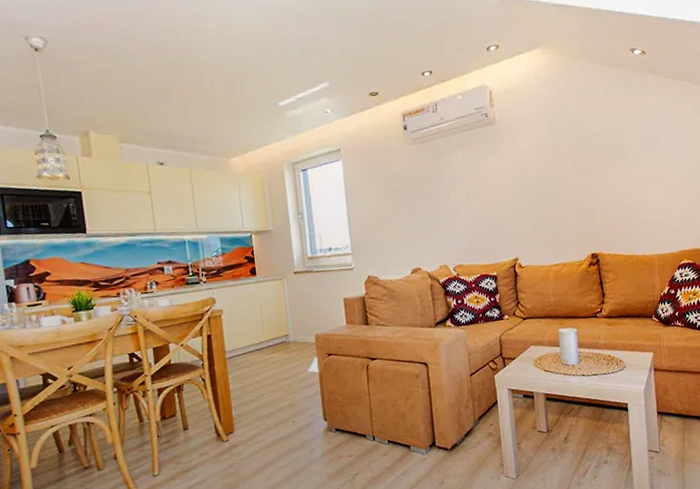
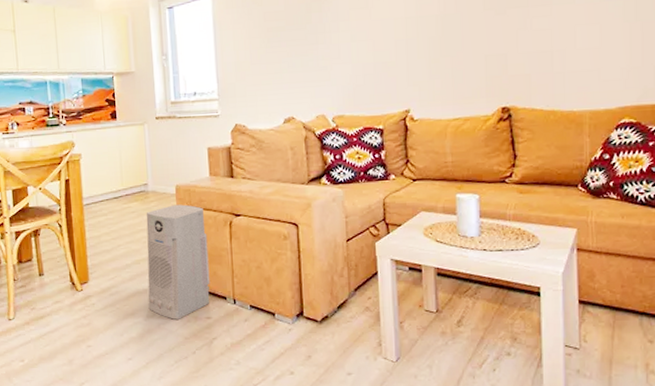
air purifier: none [288,352,351,461] -> present [146,204,210,320]

